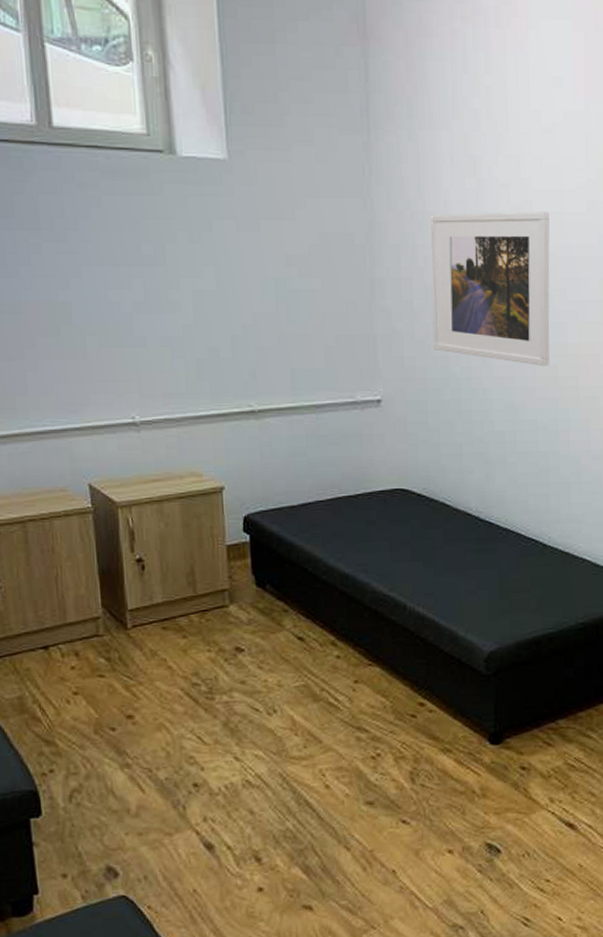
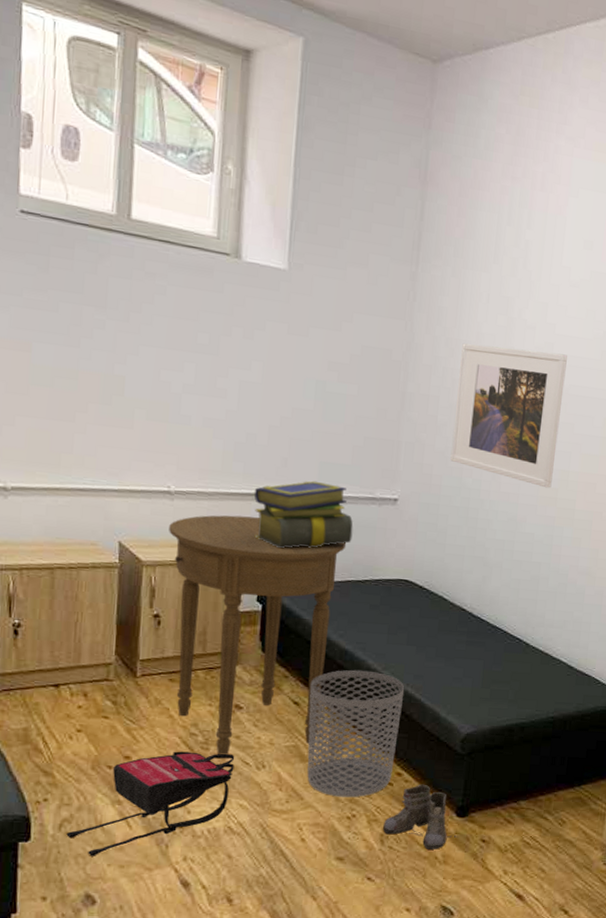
backpack: none [78,701,244,826] -> present [66,751,235,856]
side table: none [139,440,332,704] -> present [169,515,347,755]
stack of books: none [224,391,337,471] -> present [254,481,353,549]
waste bin: none [313,594,416,736] -> present [307,670,405,798]
boots: none [412,712,495,784] -> present [383,784,458,850]

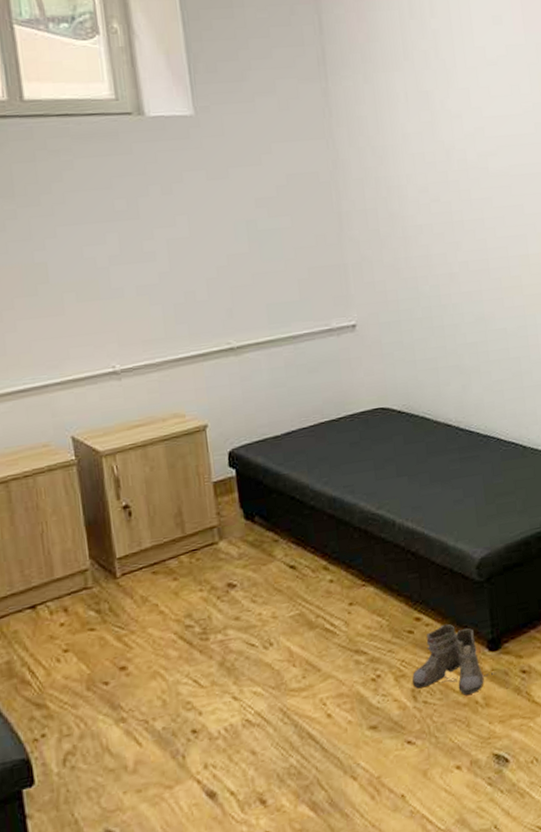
backpack: present [66,751,235,856] -> none [72,638,240,787]
side table: present [169,515,347,755] -> none [121,378,322,643]
stack of books: present [254,481,353,549] -> none [203,325,317,406]
waste bin: present [307,670,405,798] -> none [304,513,411,660]
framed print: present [450,343,567,488] -> none [390,135,514,278]

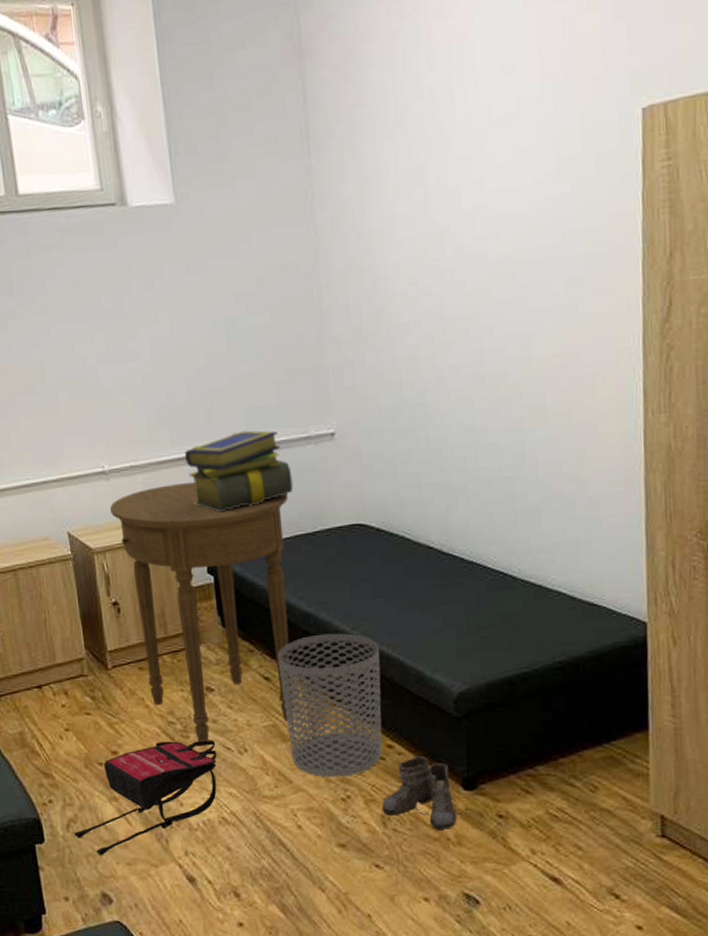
backpack: none [72,638,240,787] -> present [74,739,217,855]
side table: none [121,378,322,643] -> present [110,482,294,743]
stack of books: none [203,325,317,406] -> present [184,430,294,512]
waste bin: none [304,513,411,660] -> present [278,633,382,777]

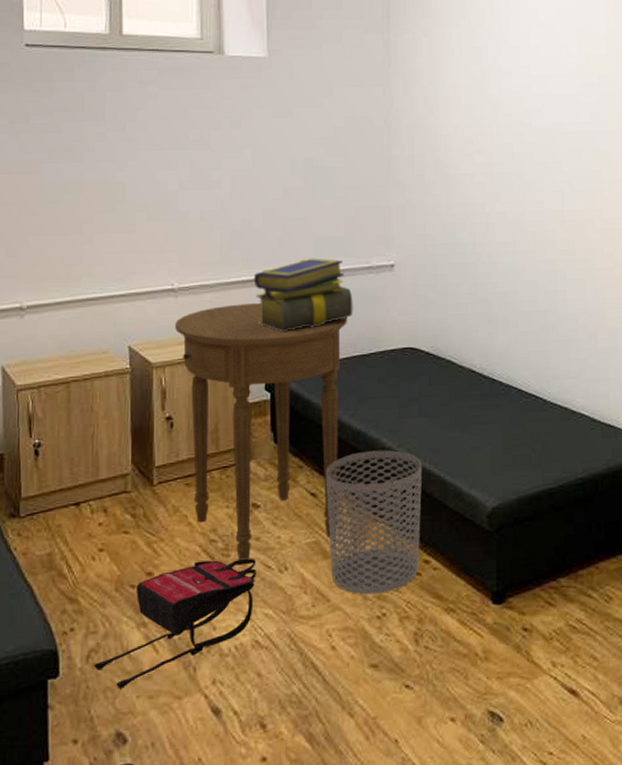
boots: present [382,755,469,830] -> none [416,570,497,646]

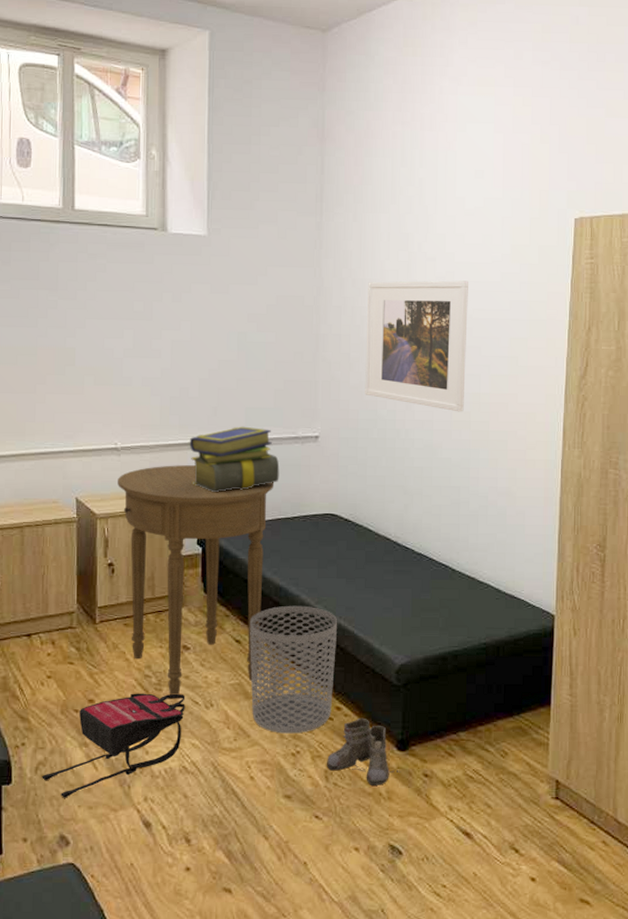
boots: none [416,570,497,646] -> present [327,717,400,785]
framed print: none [441,94,547,232] -> present [365,280,468,412]

